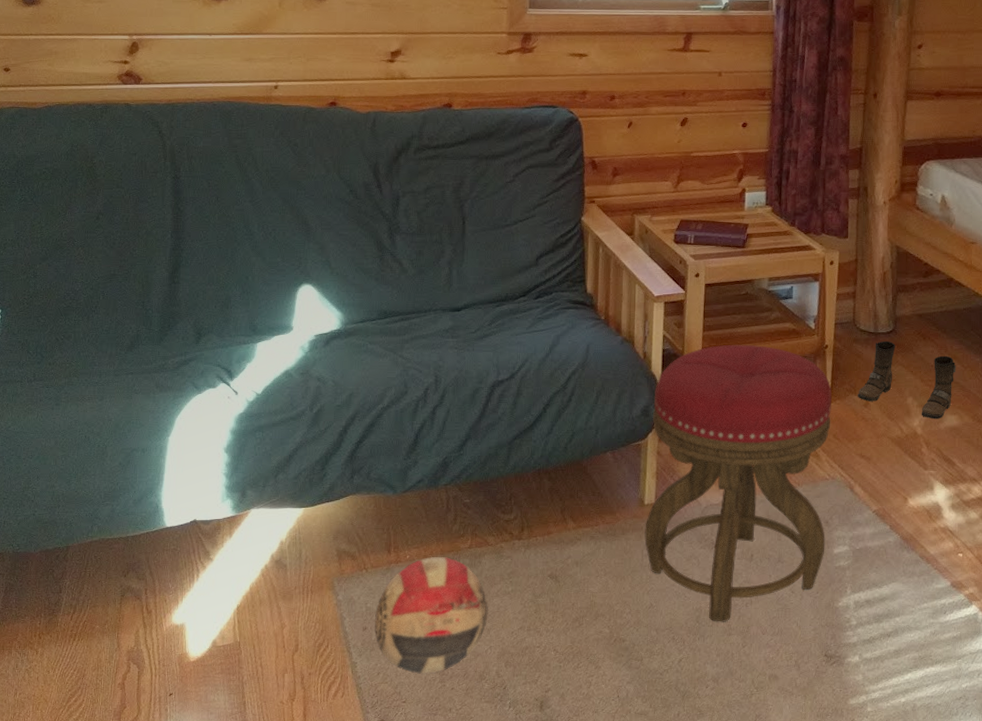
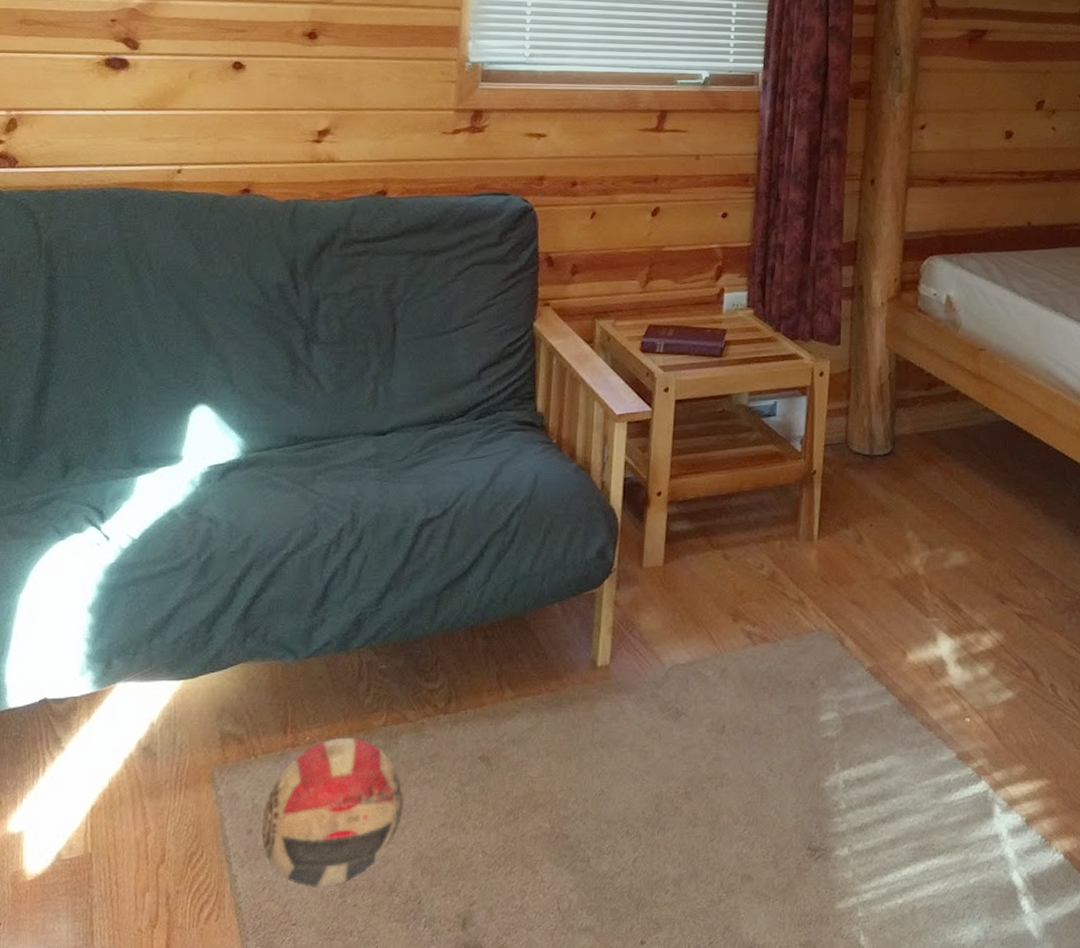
stool: present [644,344,832,622] -> none [596,471,820,811]
boots: present [858,341,956,419] -> none [850,464,963,557]

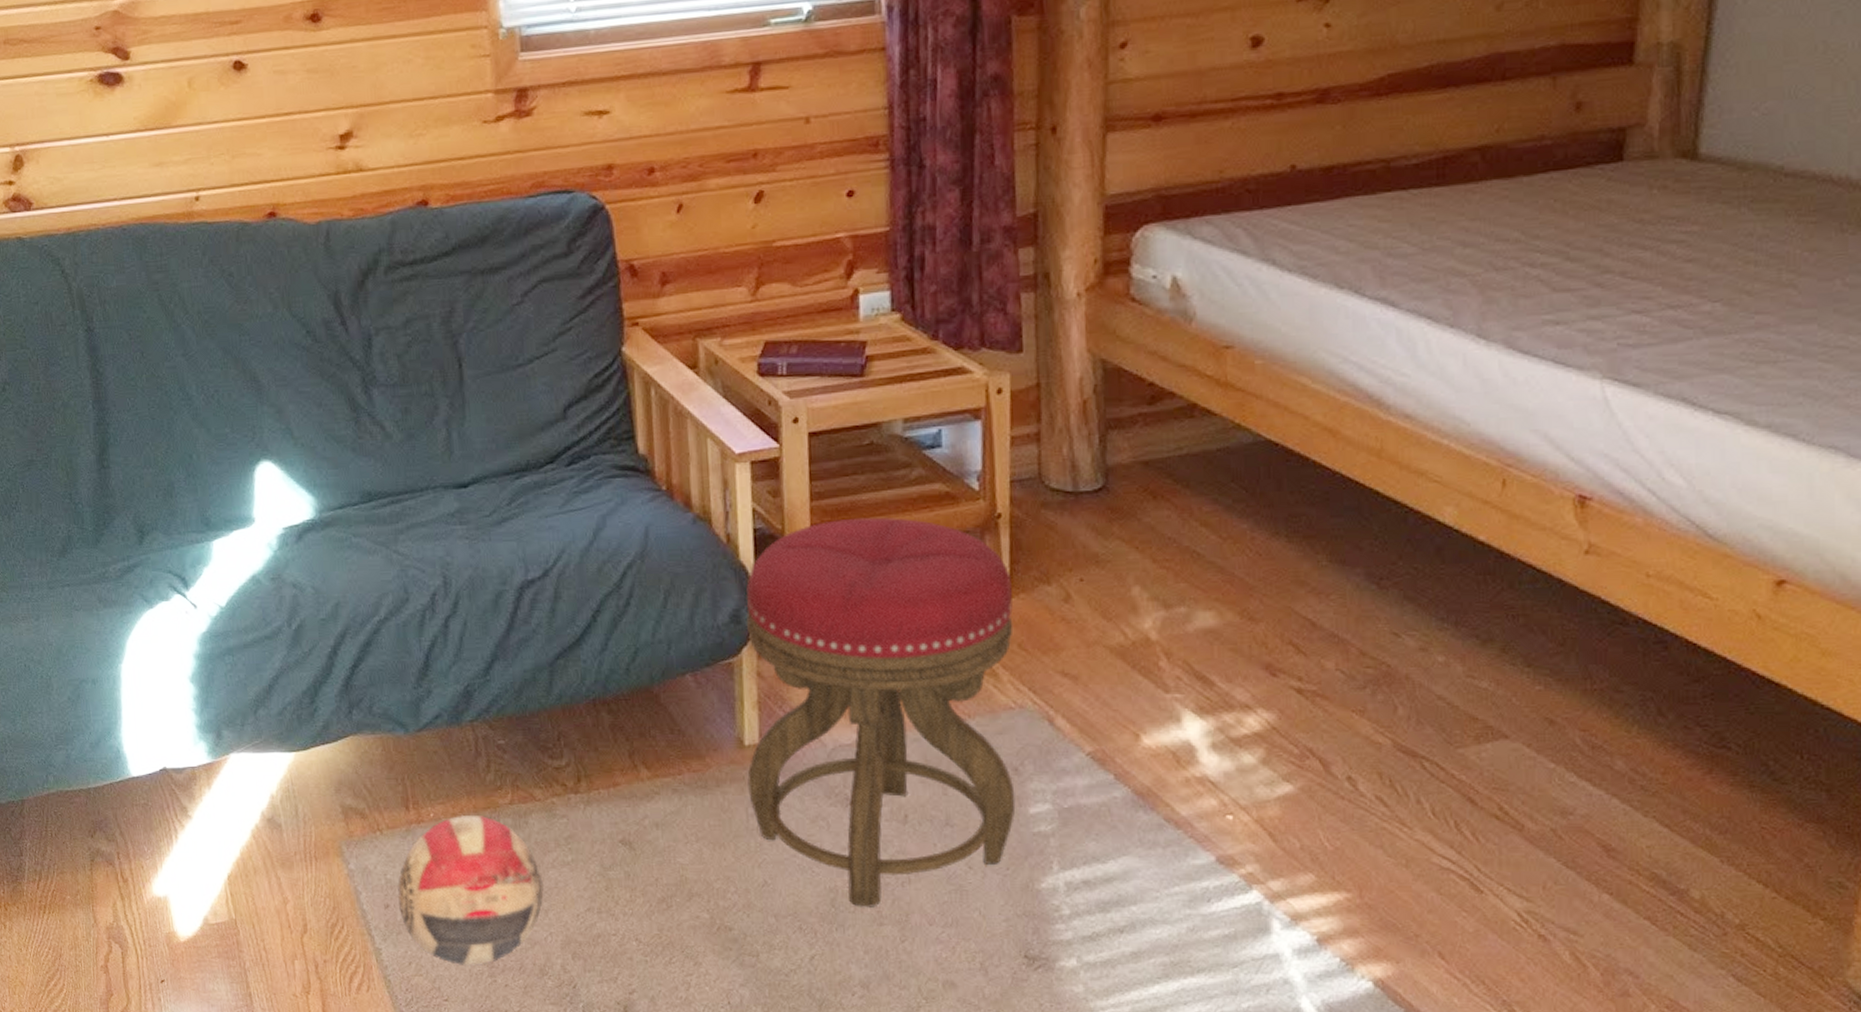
stool: none [596,471,820,811] -> present [745,517,1016,908]

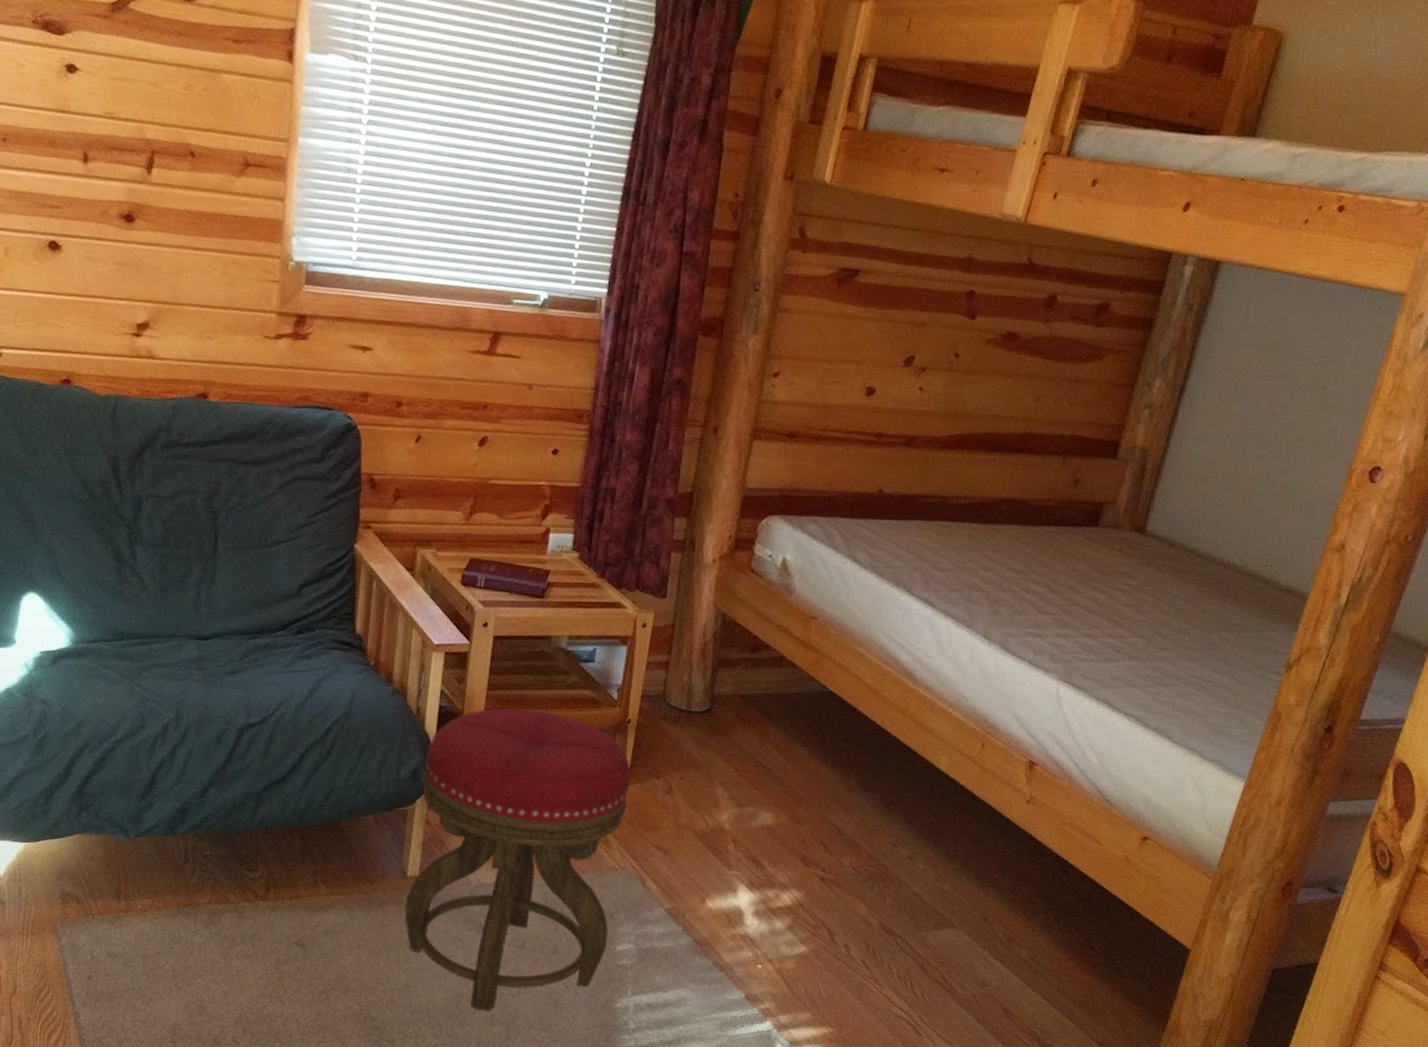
ball: present [398,816,544,965] -> none [100,909,227,1033]

